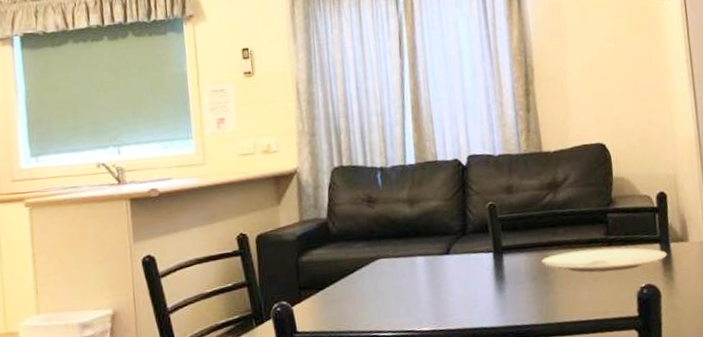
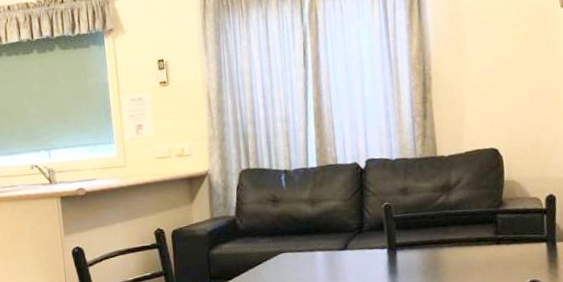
plate: present [542,248,667,273] -> none [433,246,553,269]

